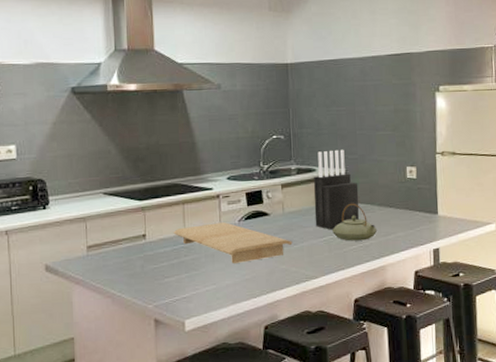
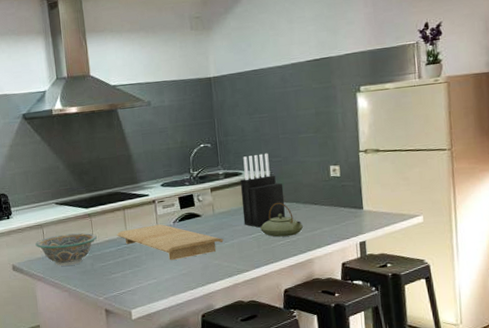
bowl: none [76,229,150,268] -> present [35,232,97,266]

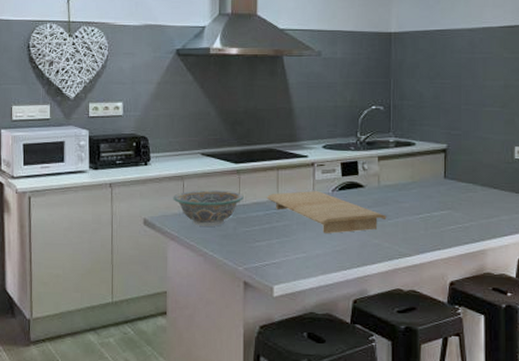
knife block: present [240,153,285,228] -> none [412,124,460,207]
teapot: present [260,202,304,237] -> none [430,181,479,221]

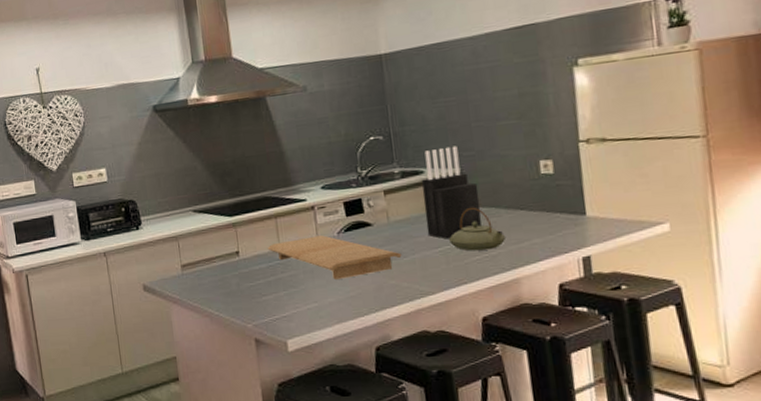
bowl: present [173,190,244,227] -> none [170,246,244,286]
knife block: none [412,124,460,207] -> present [422,145,481,239]
teapot: none [430,181,479,221] -> present [449,207,507,252]

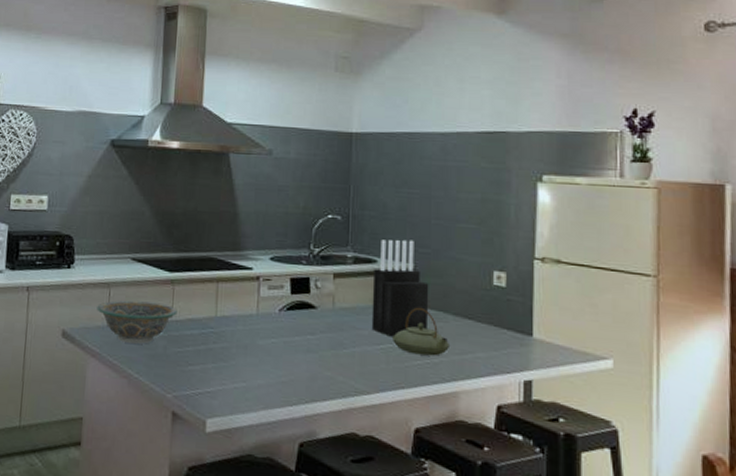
bowl: none [170,246,244,286] -> present [97,300,177,344]
cutting board: present [267,235,402,279] -> none [203,308,342,361]

